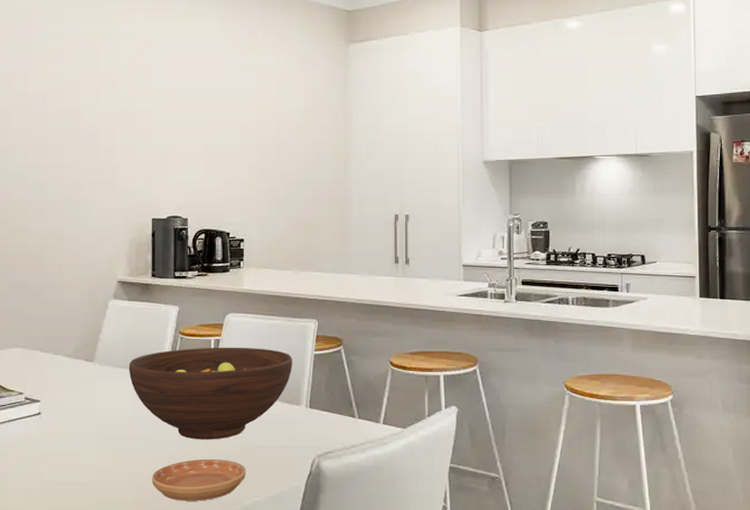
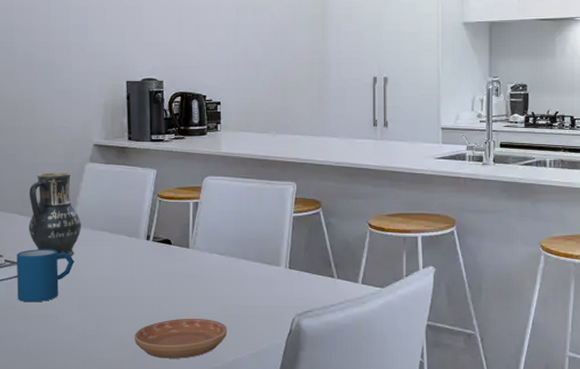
mug: none [36,387,94,442] -> present [16,249,75,303]
vase: none [50,309,103,394] -> present [29,173,81,256]
fruit bowl: present [128,347,293,440] -> none [107,209,272,300]

